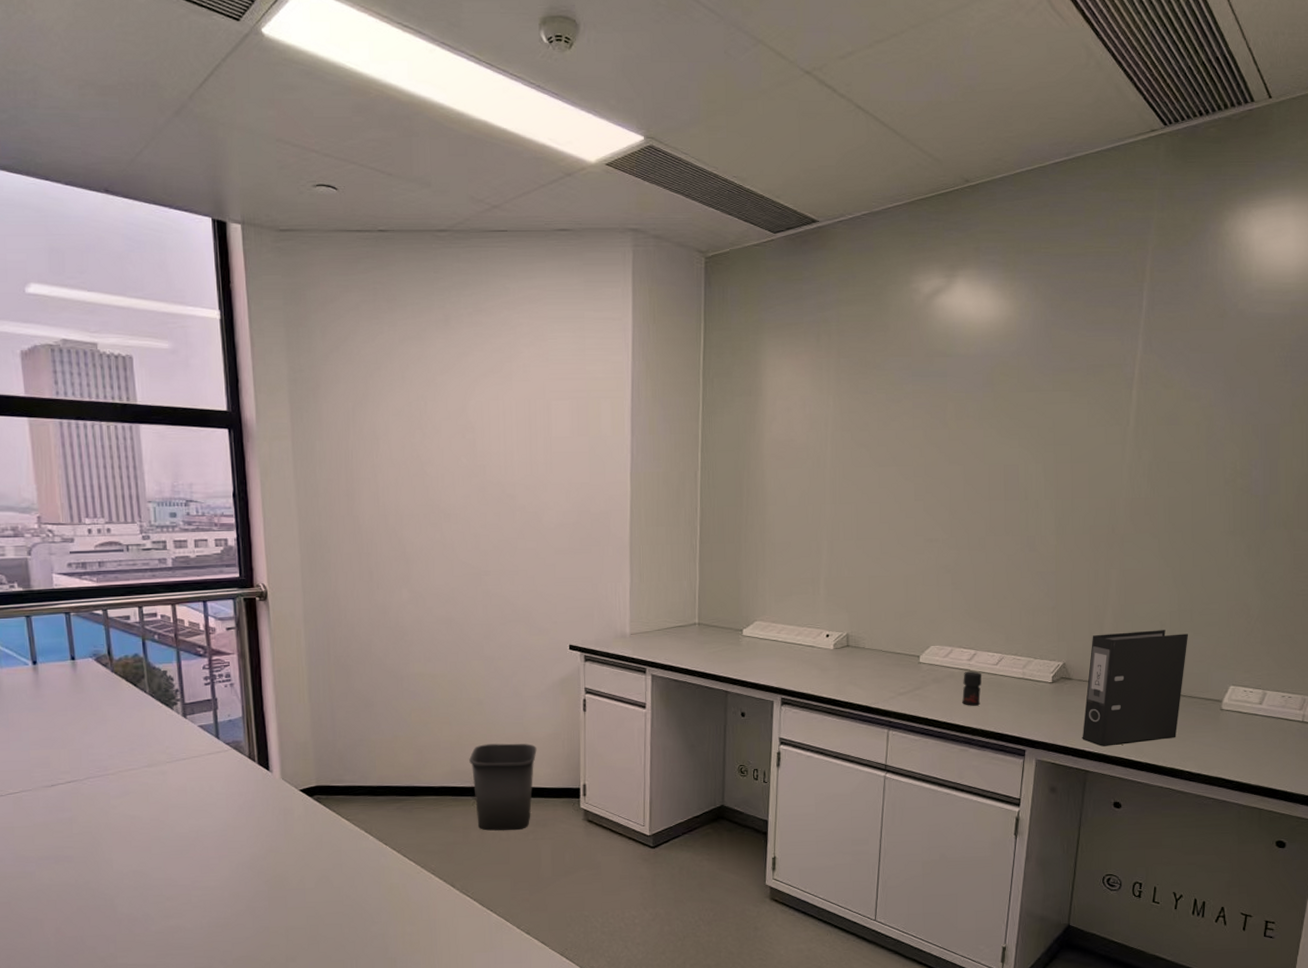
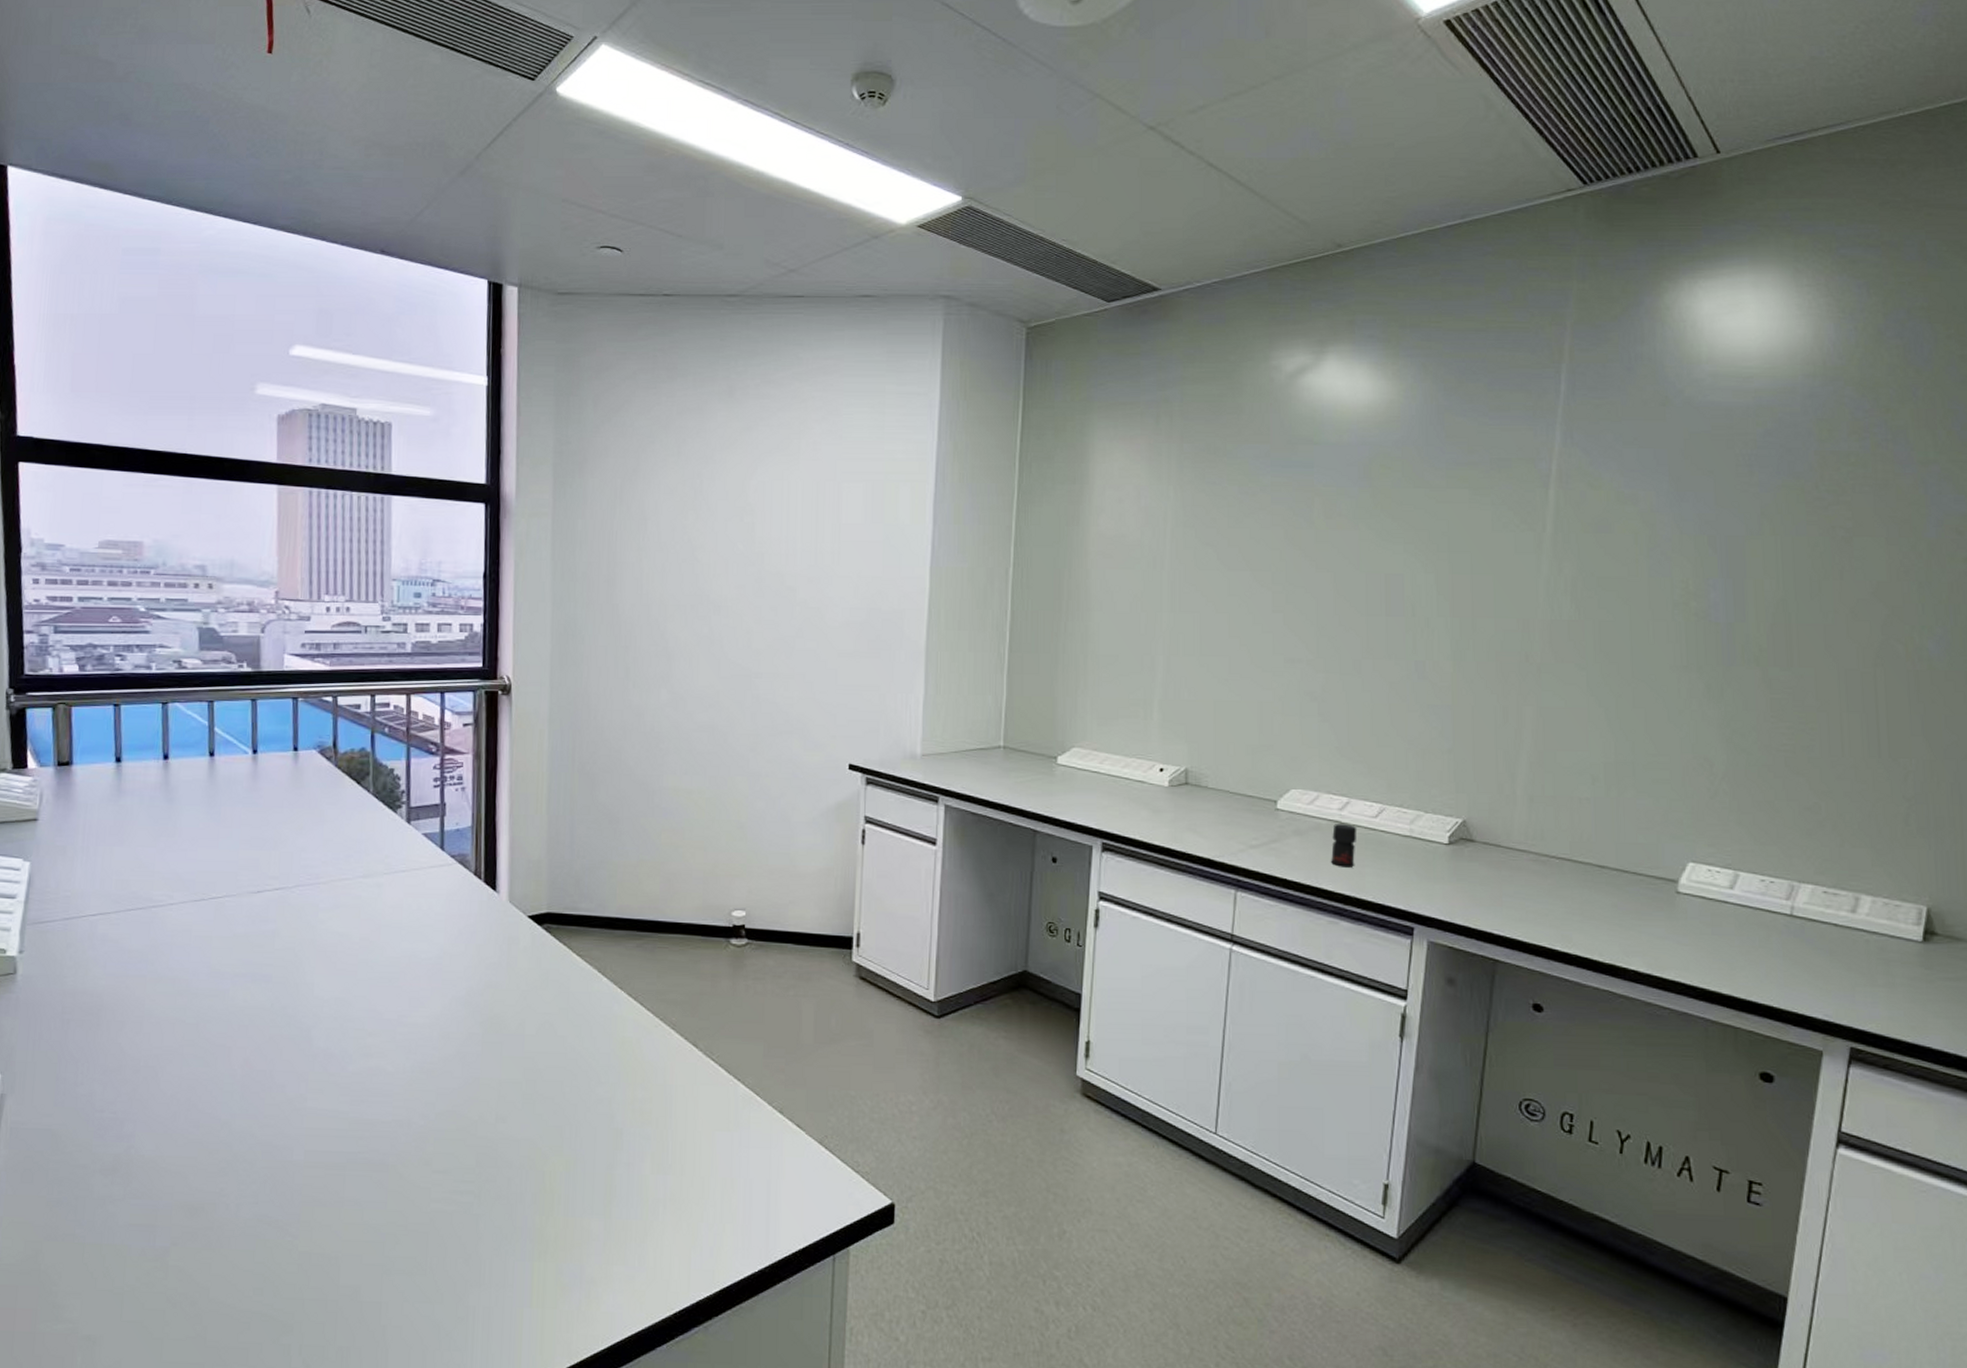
waste bin: present [469,743,537,831] -> none [724,876,804,983]
binder: present [1082,630,1189,748] -> none [1489,785,1631,932]

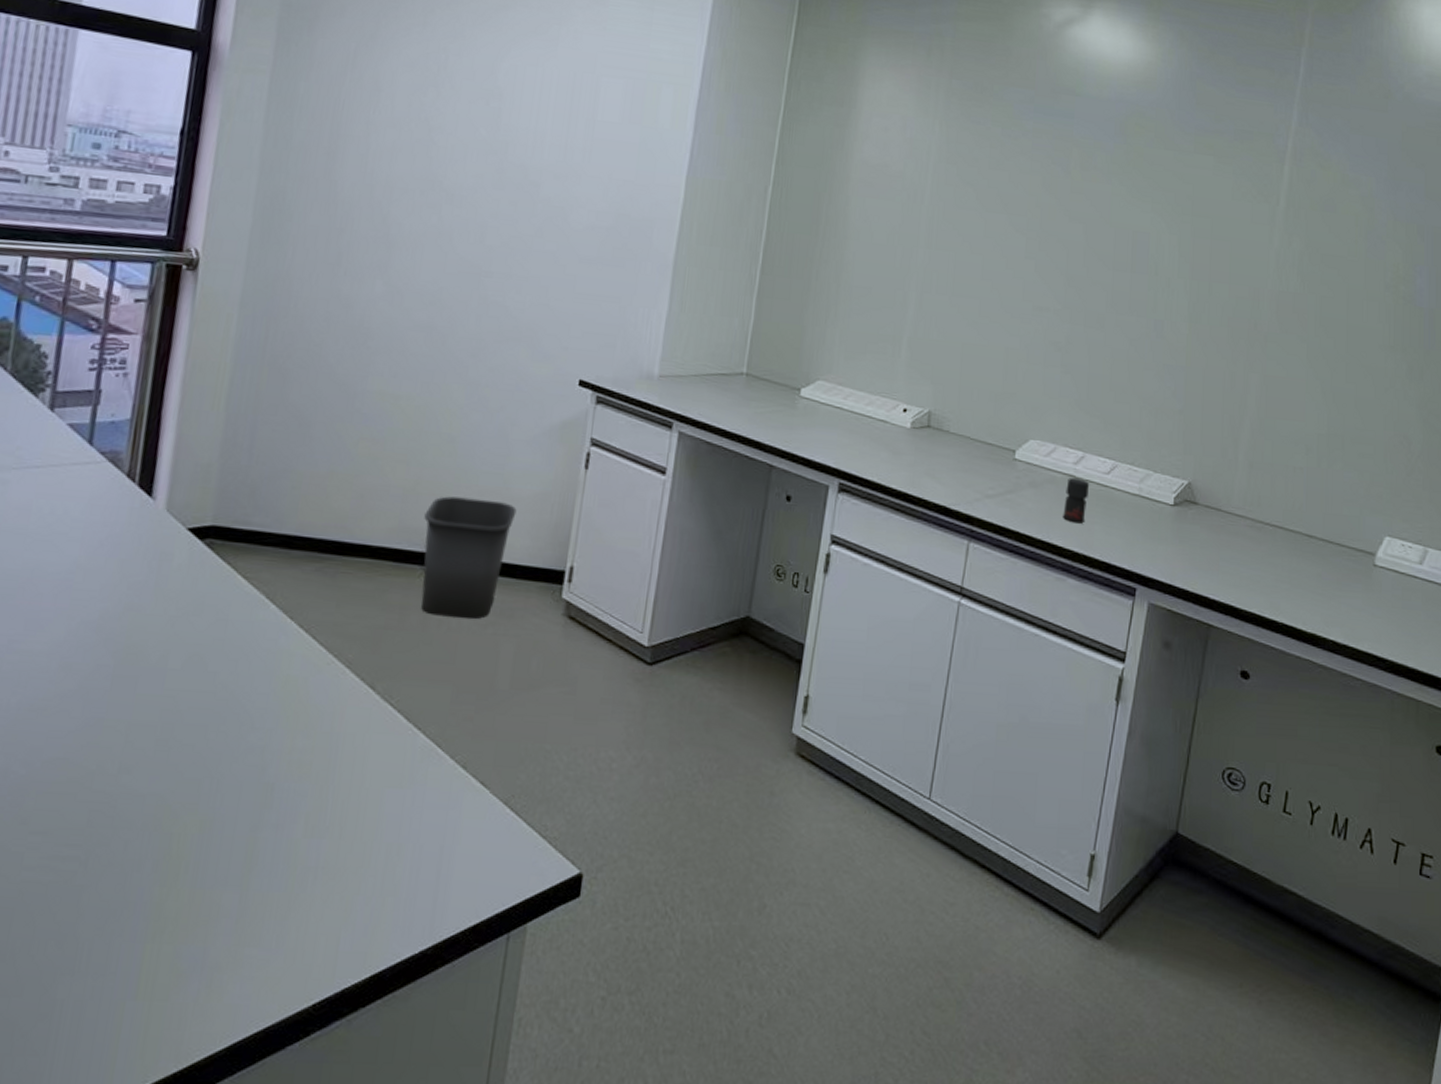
waste bin: none [724,876,804,983] -> present [421,496,517,619]

